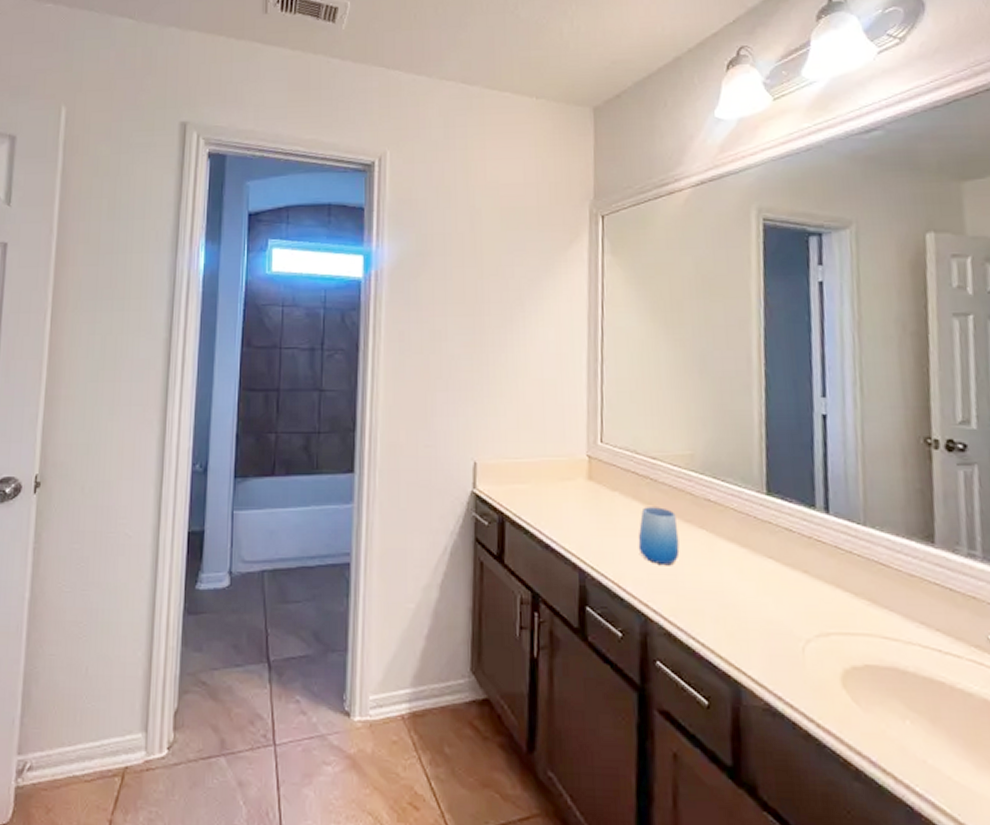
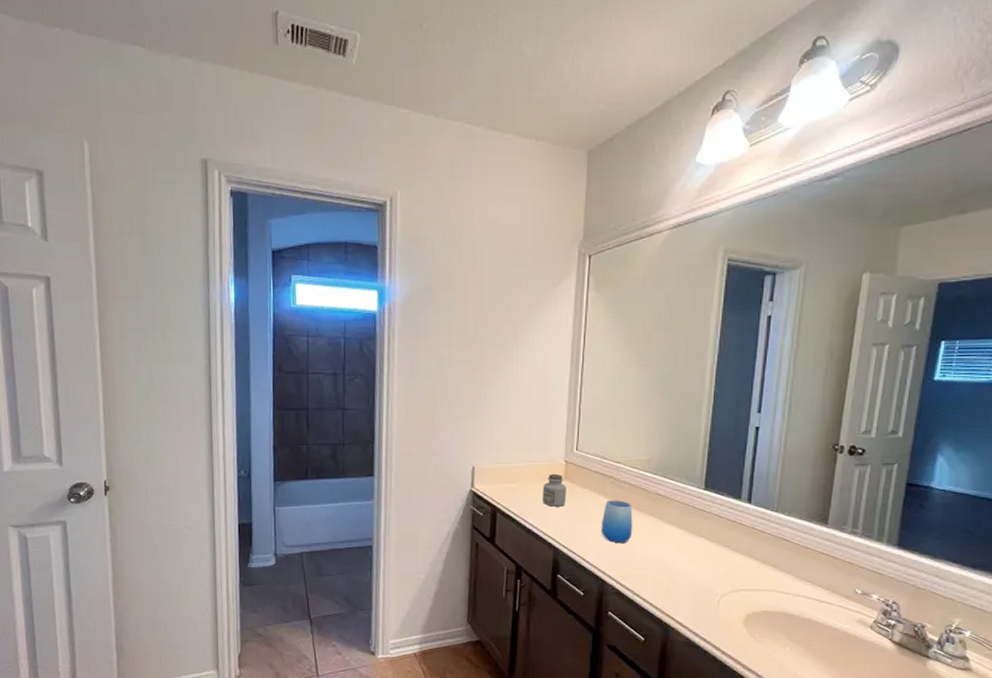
jar: none [561,471,592,515] -> present [543,473,566,507]

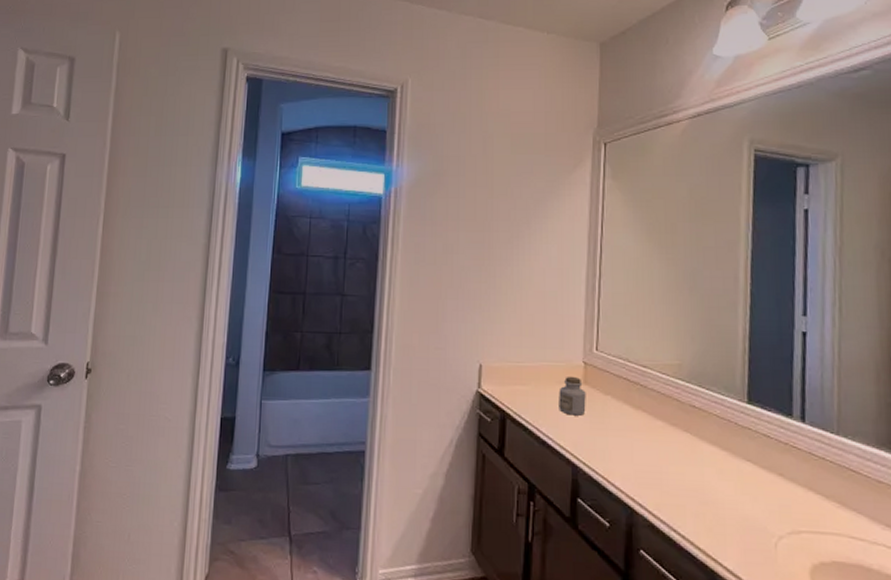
cup: present [601,500,633,543] -> none [627,410,665,463]

